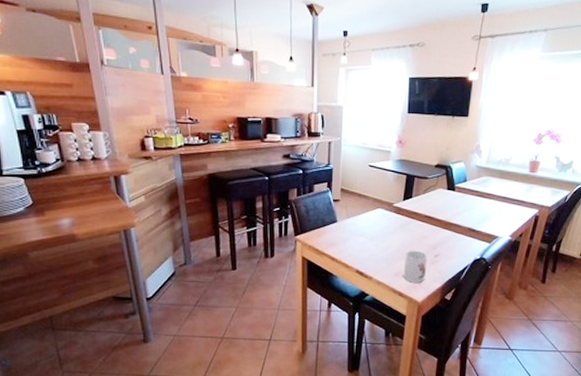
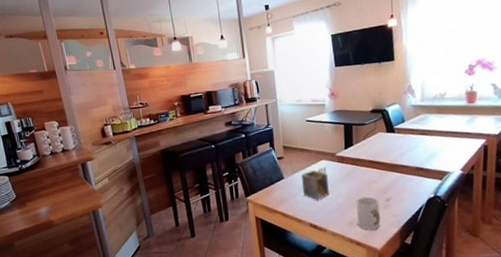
napkin holder: none [355,216,383,249] -> present [302,167,329,201]

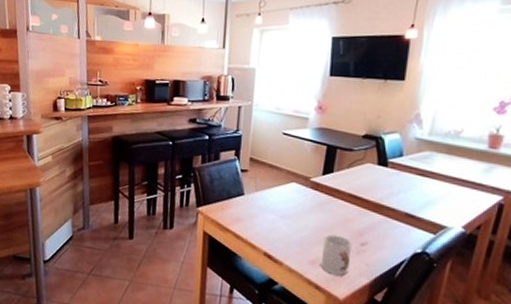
napkin holder: present [302,167,329,201] -> none [263,191,297,228]

